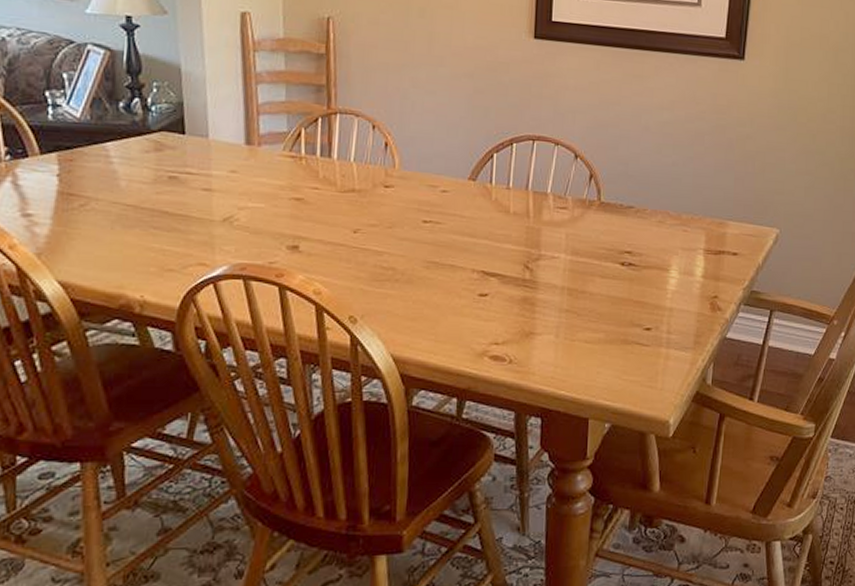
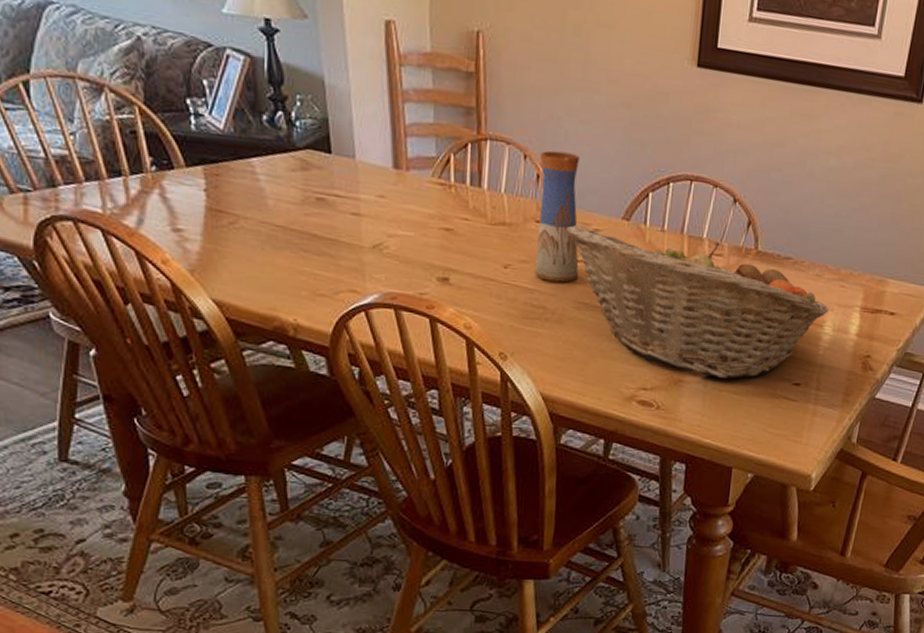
vase: none [383,120,428,244] -> present [534,150,579,283]
fruit basket: none [414,187,673,329] -> present [566,224,829,380]

